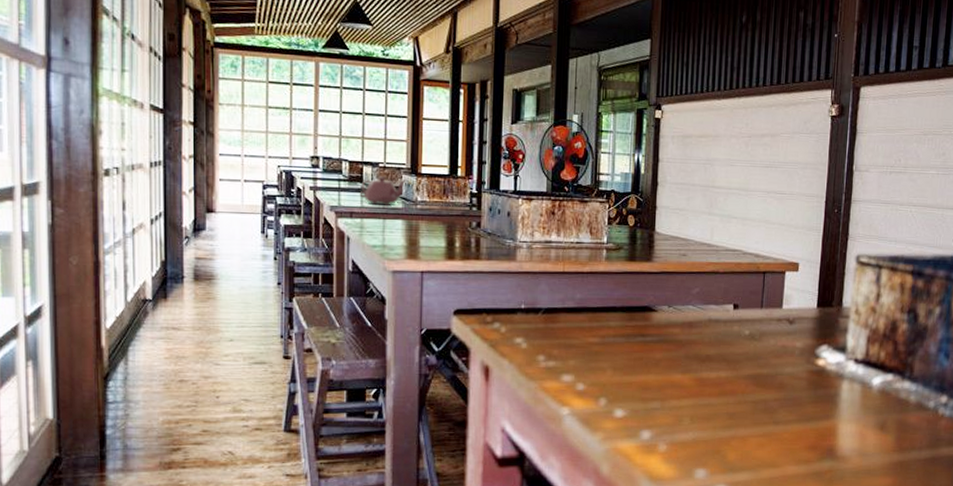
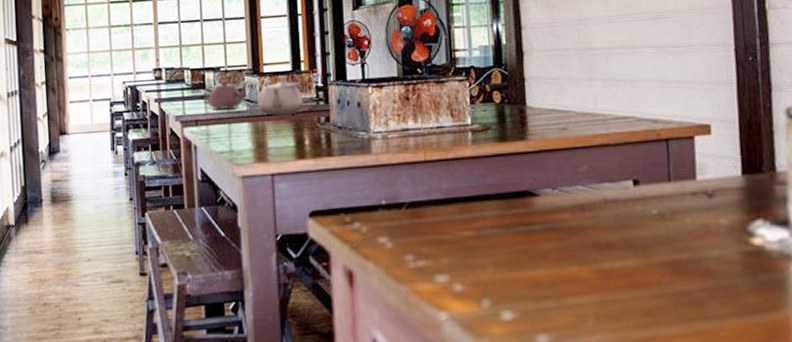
teapot: none [412,178,457,217] -> present [257,75,303,116]

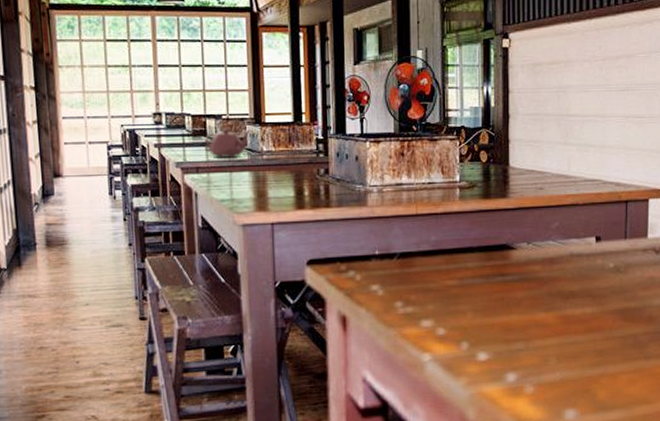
teapot: present [257,75,303,116] -> none [258,126,304,166]

